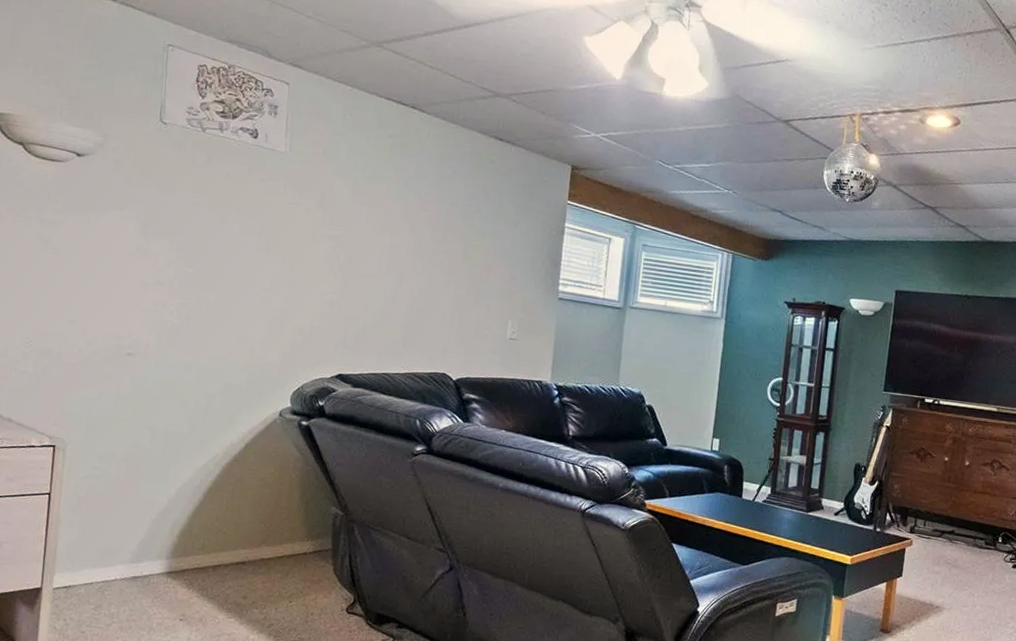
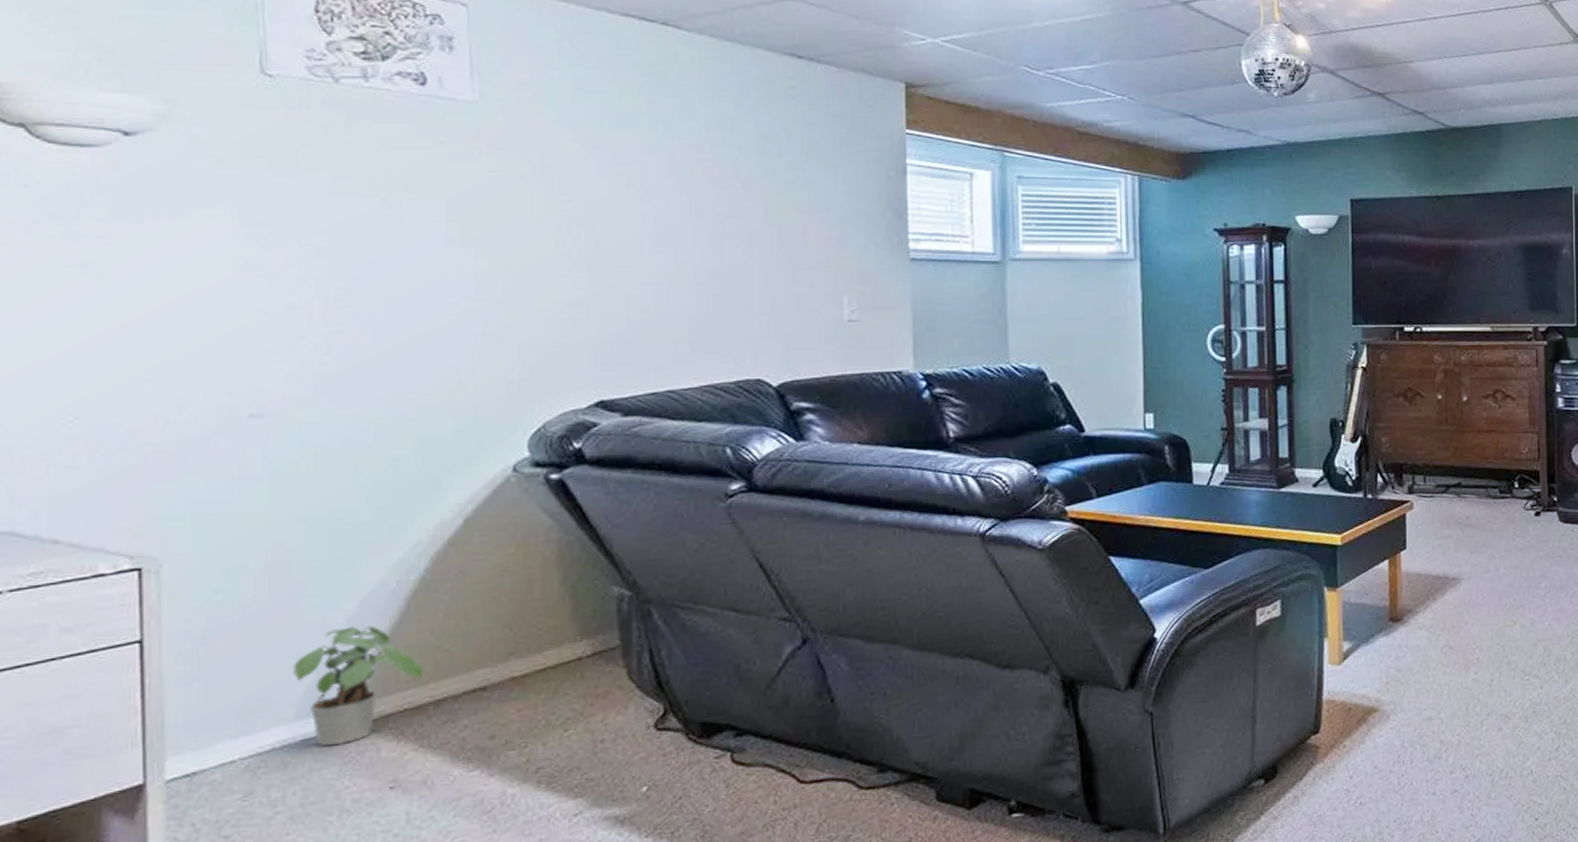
potted plant: none [133,505,210,585] -> present [293,625,424,747]

